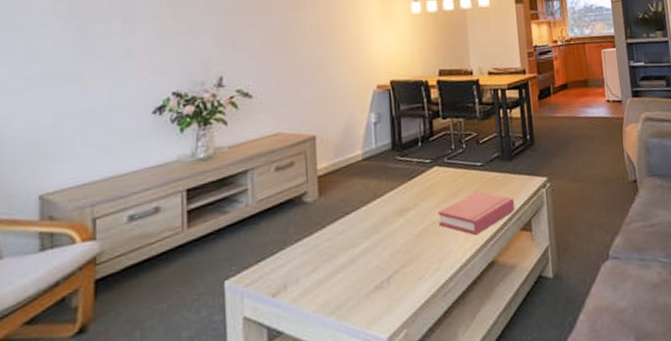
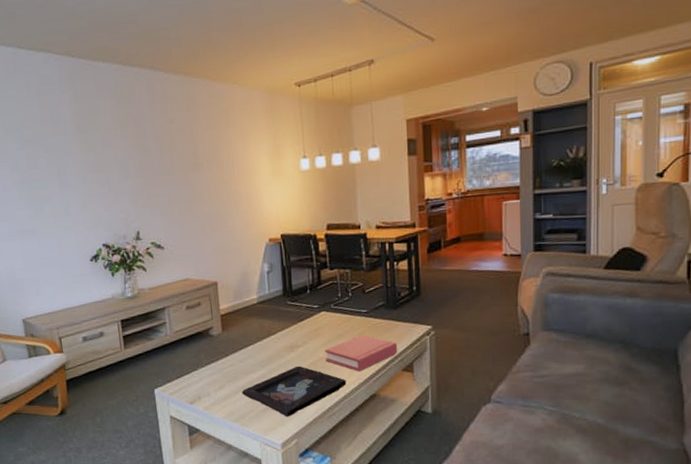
decorative tray: none [340,233,462,301] -> present [242,365,346,417]

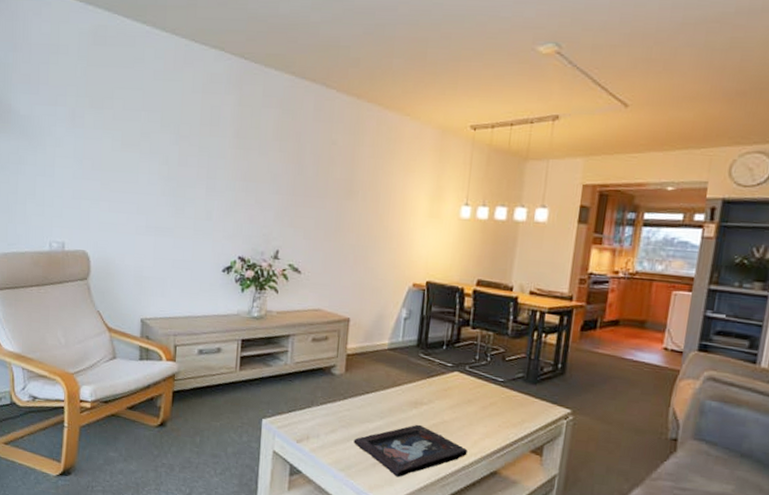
hardback book: present [324,335,398,372] -> none [449,404,531,444]

